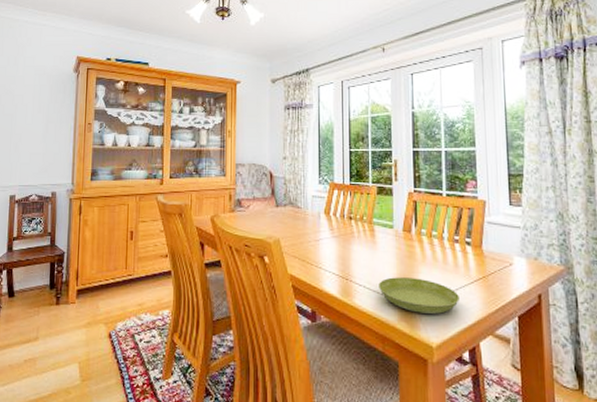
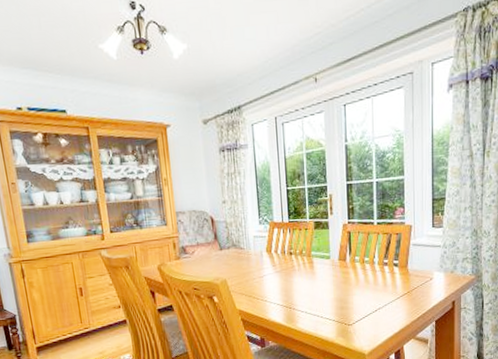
saucer: present [379,277,459,314] -> none [318,299,387,329]

